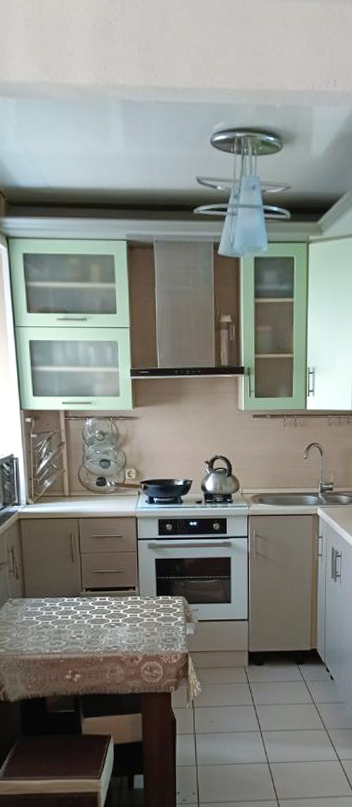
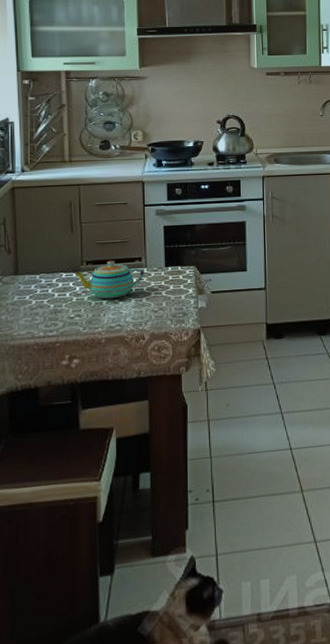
teapot: none [73,588,138,623] -> present [72,260,145,299]

